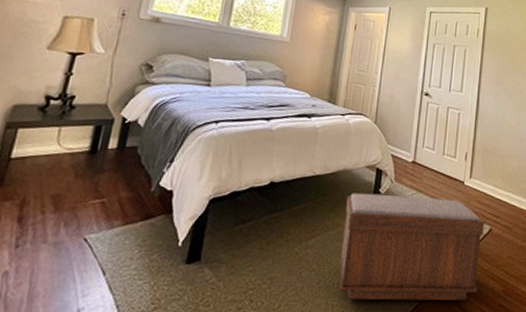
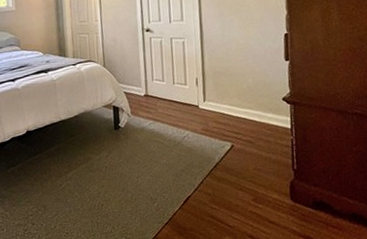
bench: present [338,193,484,301] -> none [92,123,227,218]

